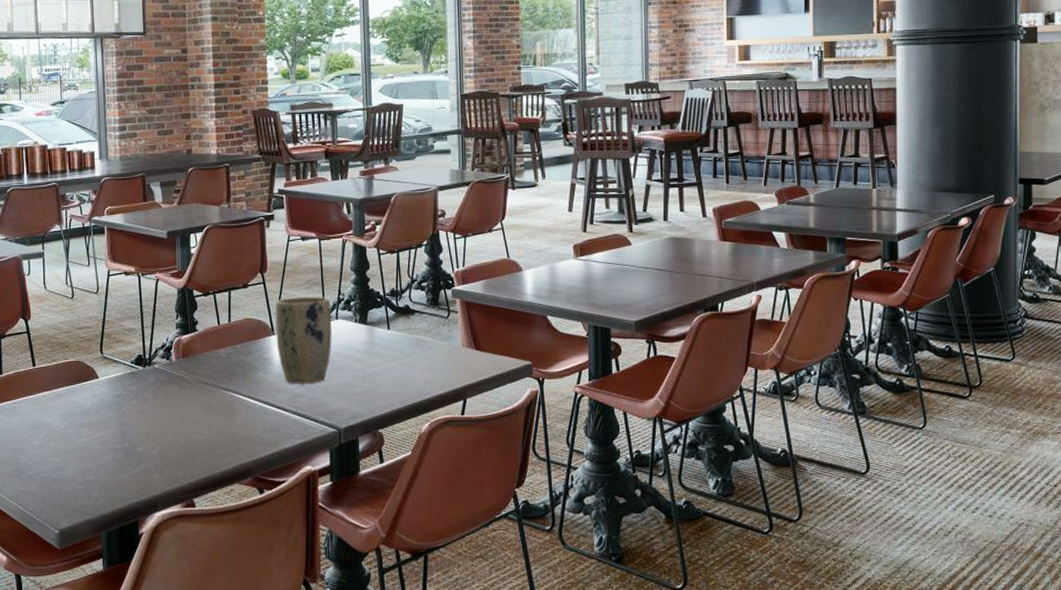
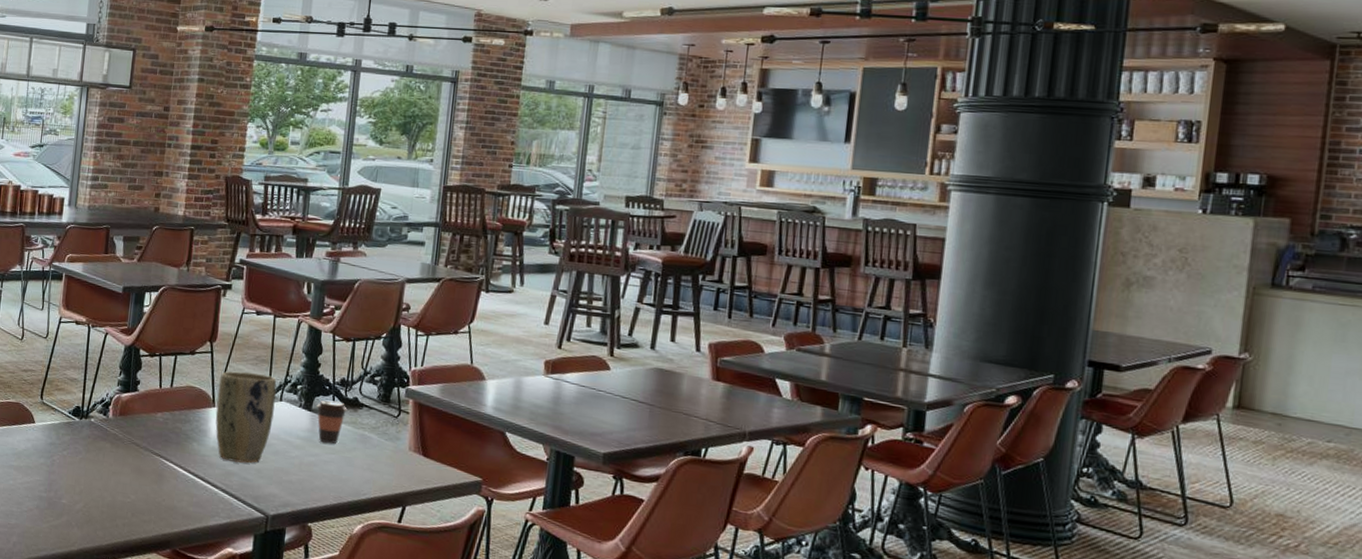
coffee cup: none [371,311,400,353] -> present [316,400,347,444]

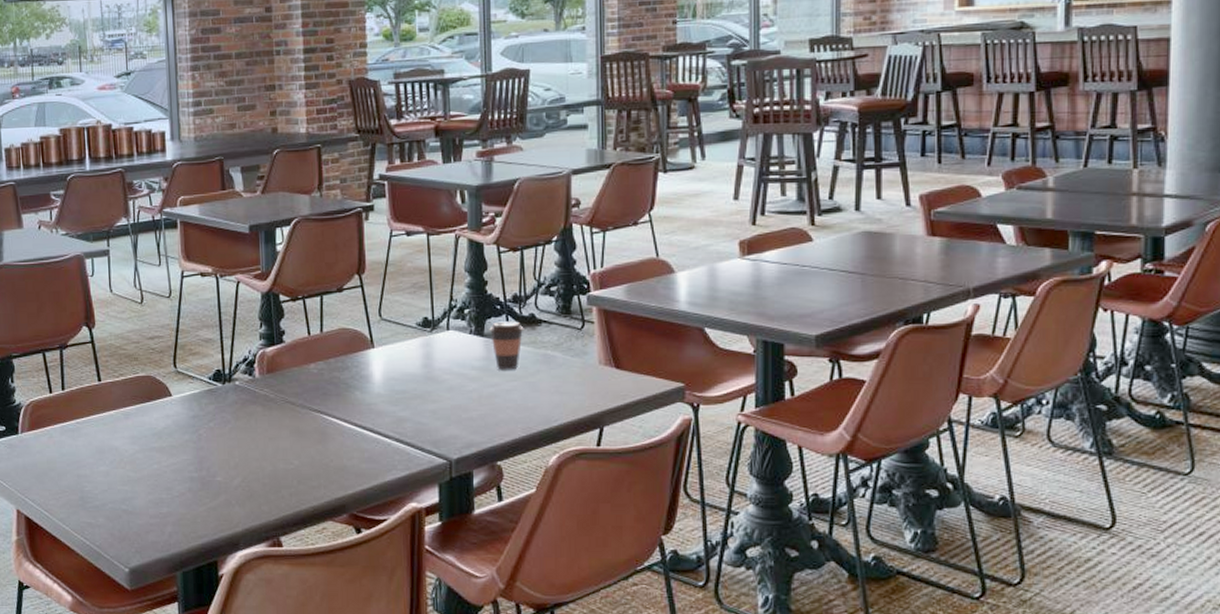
plant pot: present [215,371,277,463] -> none [375,303,442,406]

